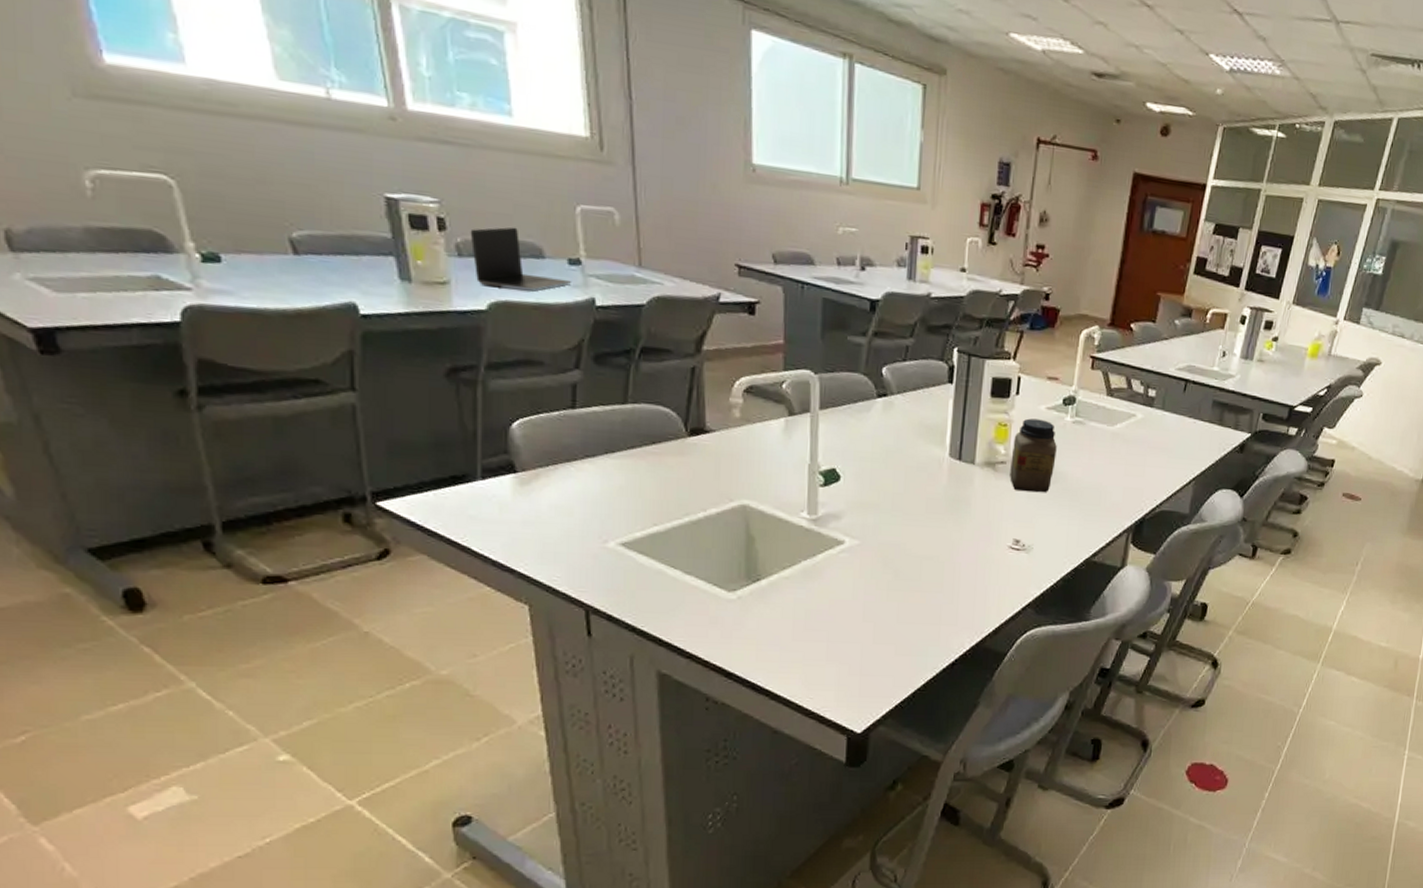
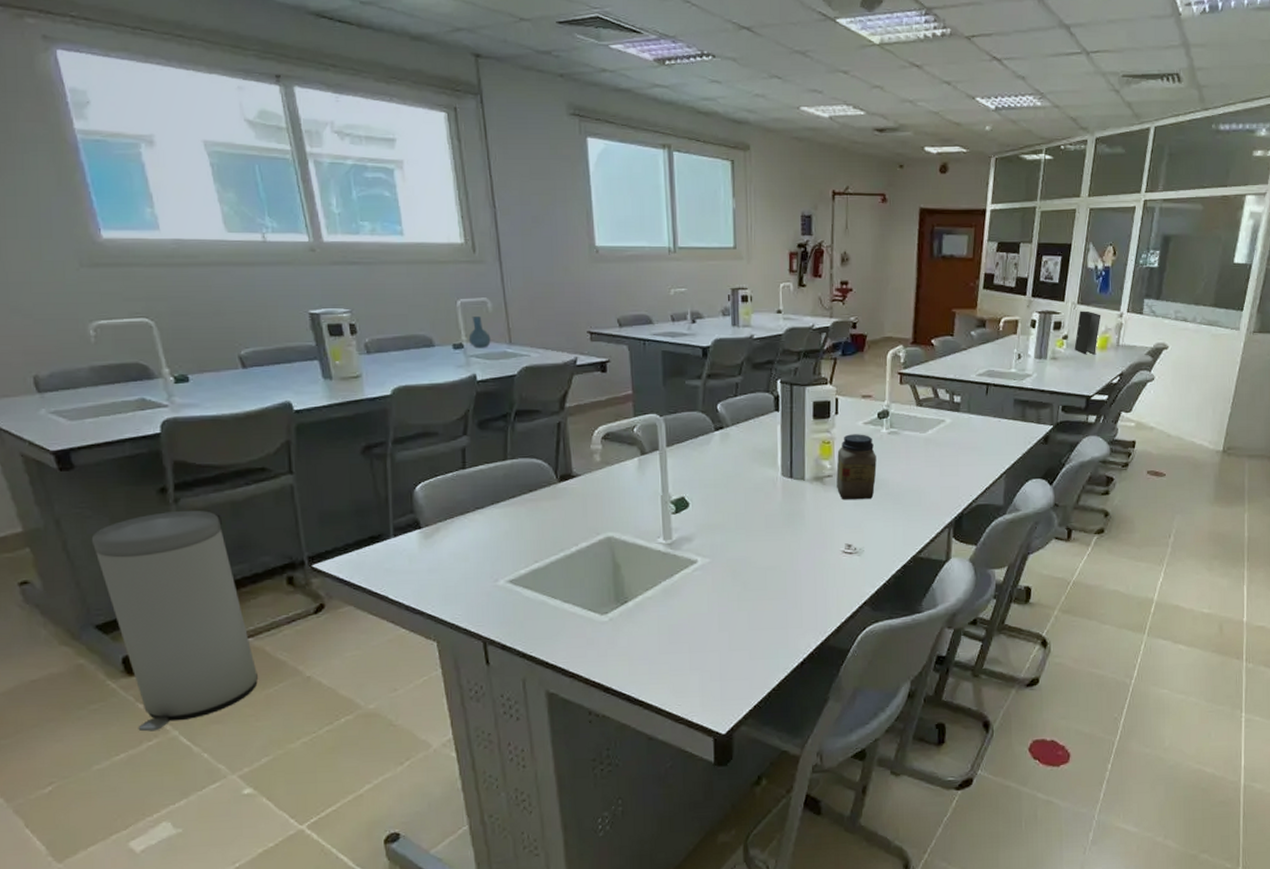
pedal bin: none [83,420,301,681] -> present [91,510,258,732]
laptop computer: present [470,227,571,292] -> none [375,324,456,376]
flask: none [588,228,616,269] -> present [468,317,491,348]
binder: none [1283,312,1316,362] -> present [1074,311,1101,355]

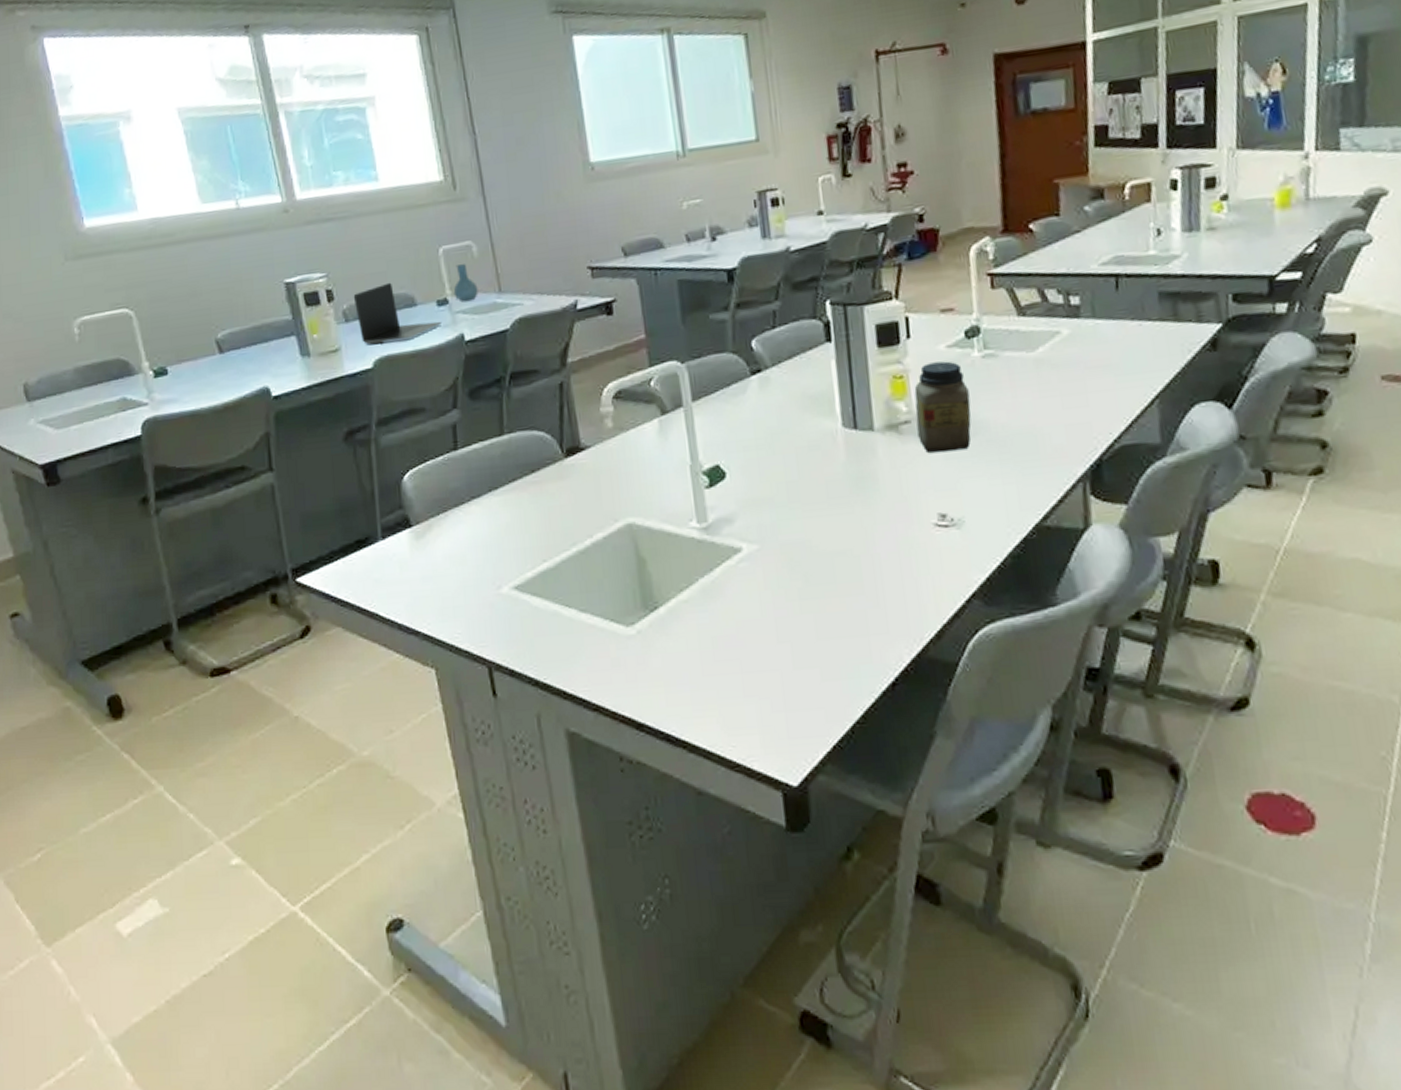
pedal bin: present [91,510,258,732] -> none [77,521,243,787]
laptop computer: none [375,324,456,376] -> present [353,282,441,346]
binder: present [1074,311,1101,355] -> none [1239,156,1276,219]

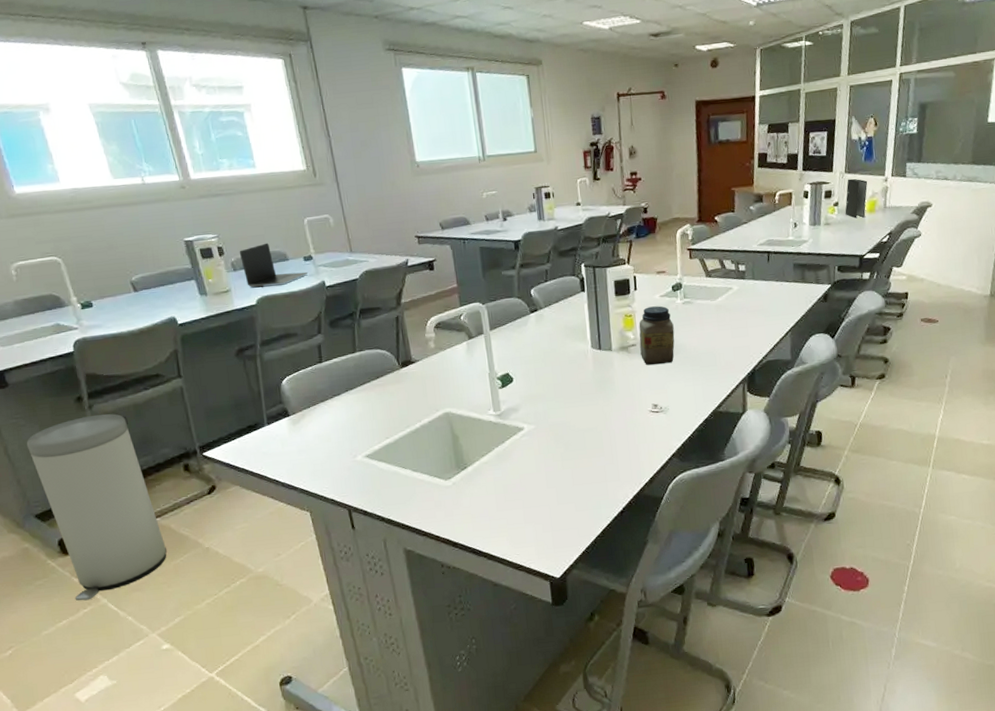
pedal bin: none [77,521,243,787] -> present [26,414,167,601]
flask: present [453,264,478,303] -> none [316,231,335,259]
binder: none [1239,156,1276,219] -> present [845,178,868,219]

